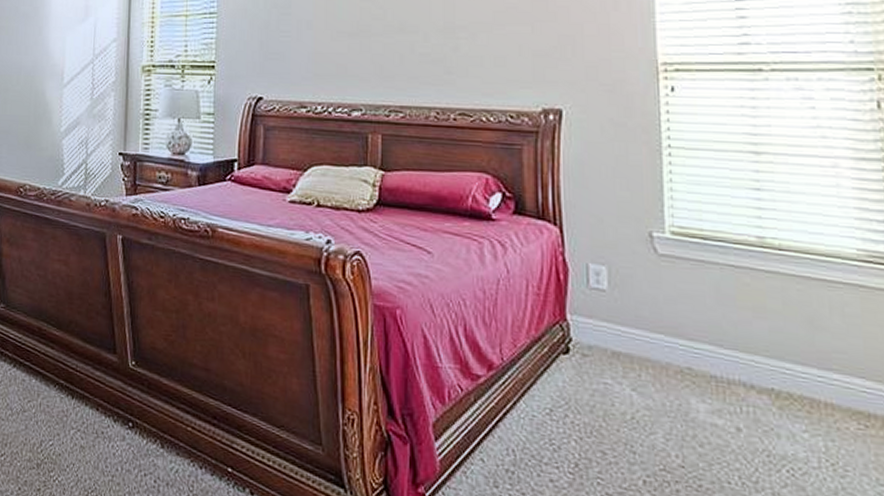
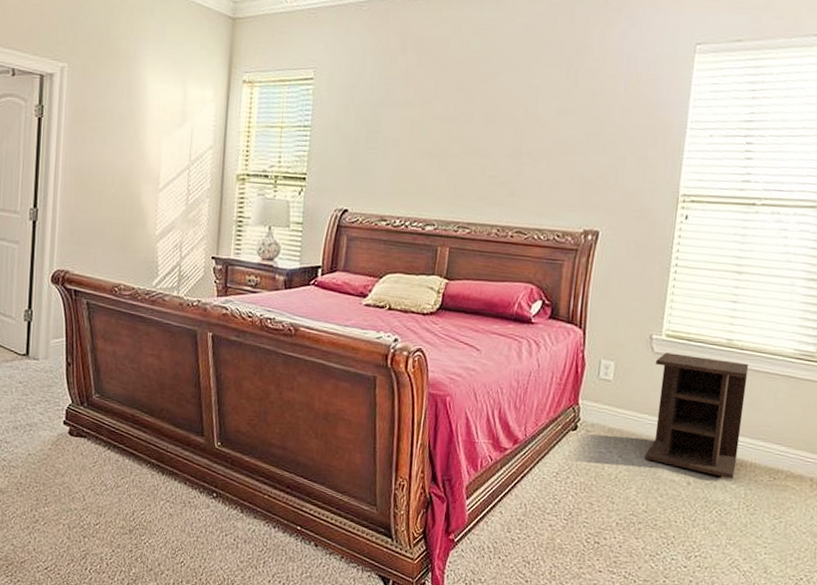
nightstand: none [663,254,804,425] -> present [644,352,749,479]

